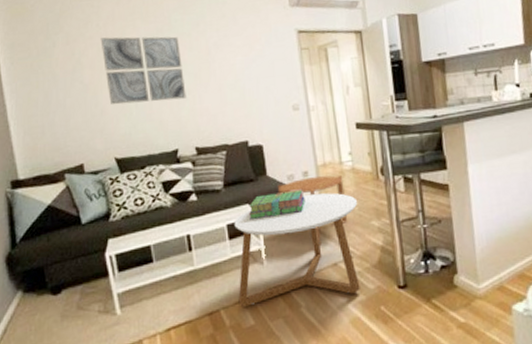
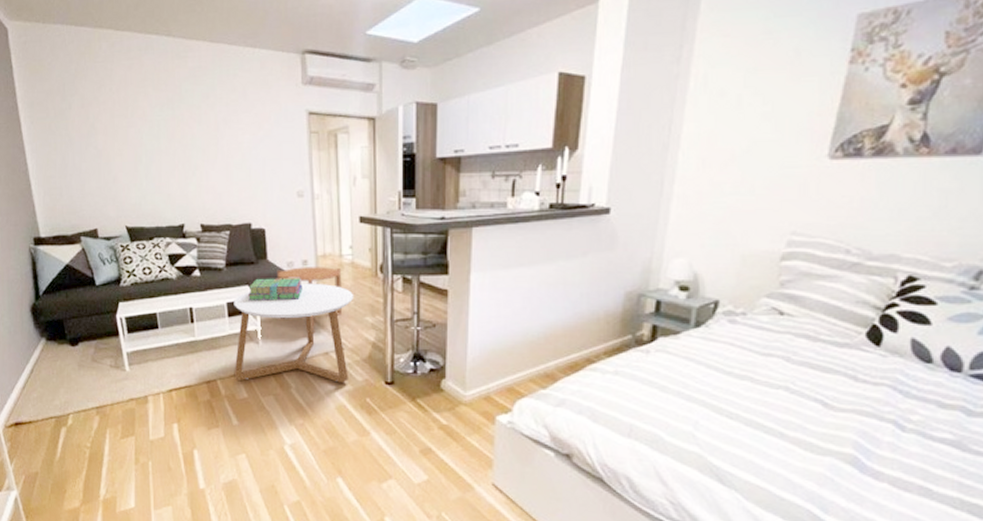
wall art: present [100,36,186,105] -> none [113,103,194,174]

